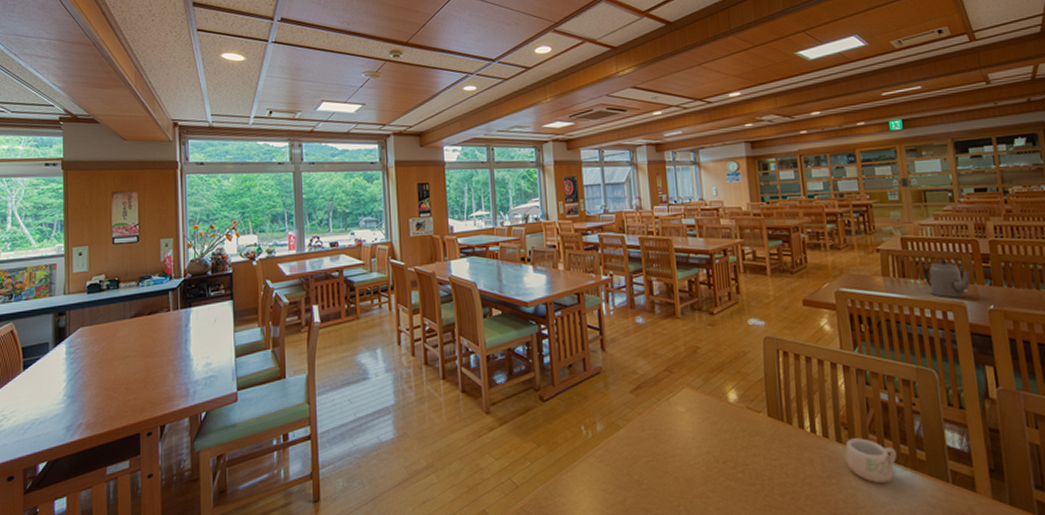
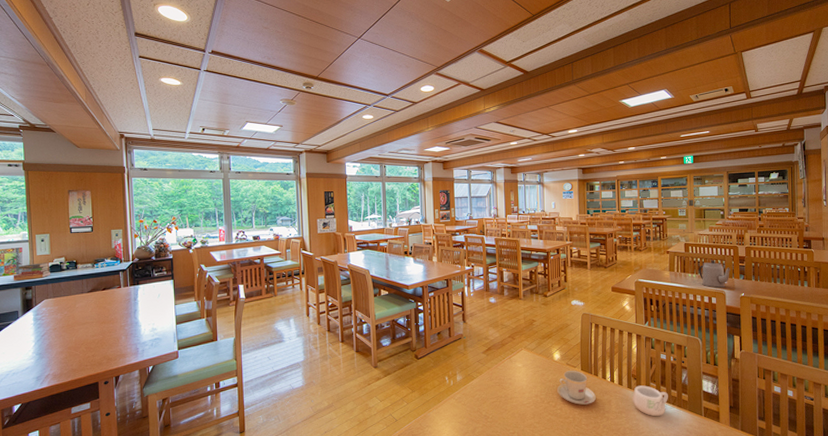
books: none [44,281,89,305] -> present [13,262,51,281]
teacup: none [736,417,792,466] -> present [557,371,596,405]

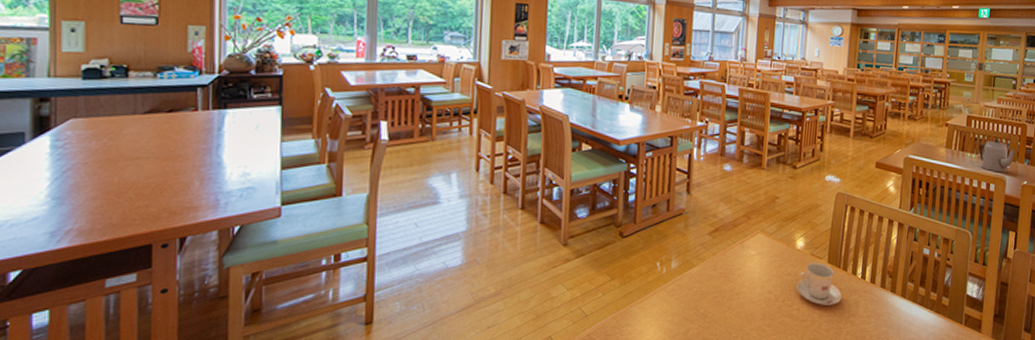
books: present [13,262,51,281] -> none [18,63,85,88]
teacup: present [632,385,669,417] -> none [884,285,928,324]

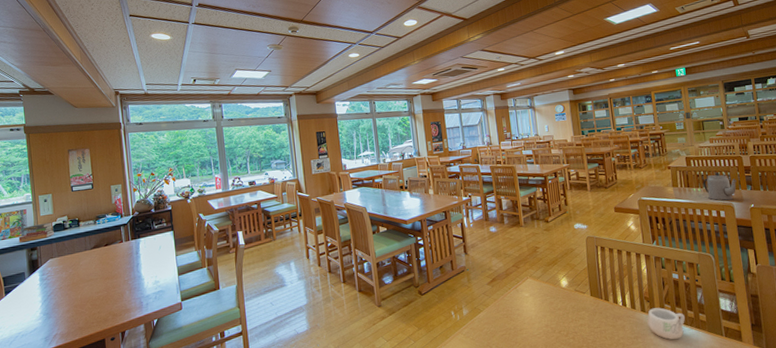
books: none [18,63,85,88] -> present [18,222,55,243]
teacup: present [796,263,842,305] -> none [568,297,609,332]
teacup: none [884,285,928,324] -> present [647,307,686,340]

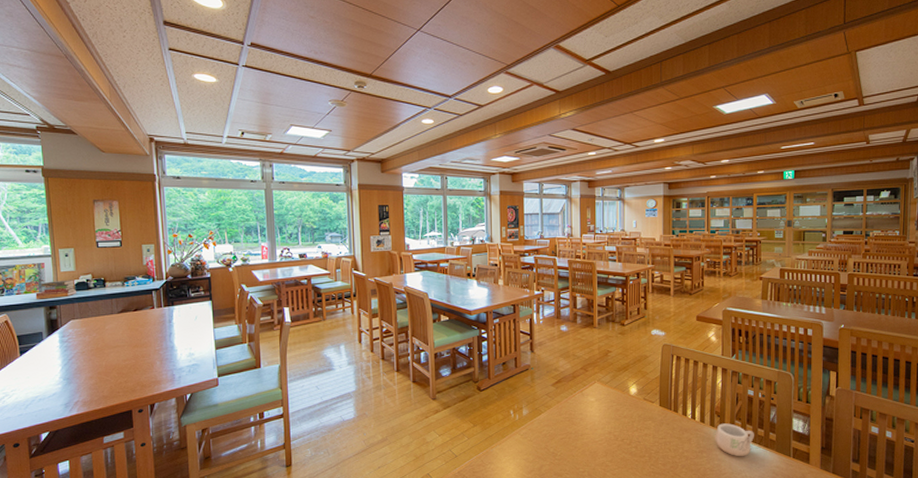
teapot: present [703,171,737,201] -> none [794,287,831,318]

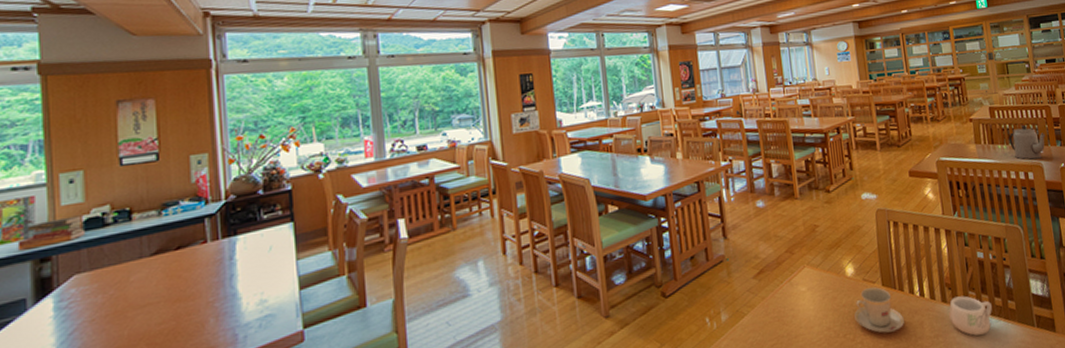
teacup: none [633,406,675,443] -> present [854,287,904,334]
teapot: none [794,287,831,318] -> present [1009,124,1046,160]

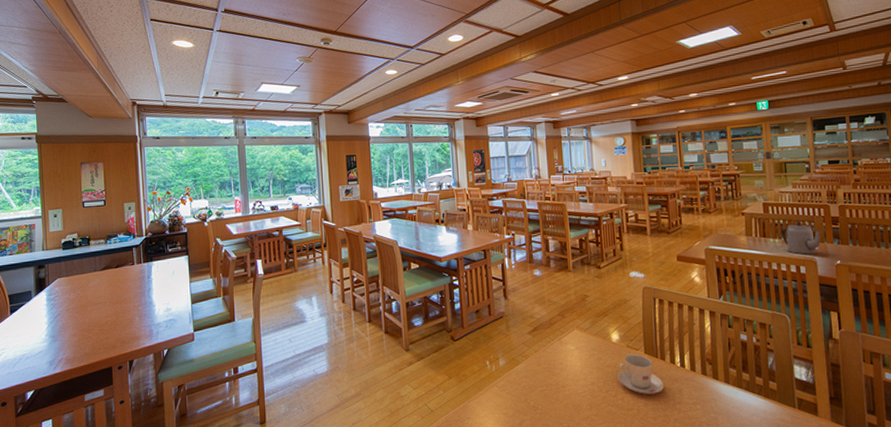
books: present [17,215,86,251] -> none [26,239,64,259]
teacup: present [949,295,993,336] -> none [708,371,753,409]

